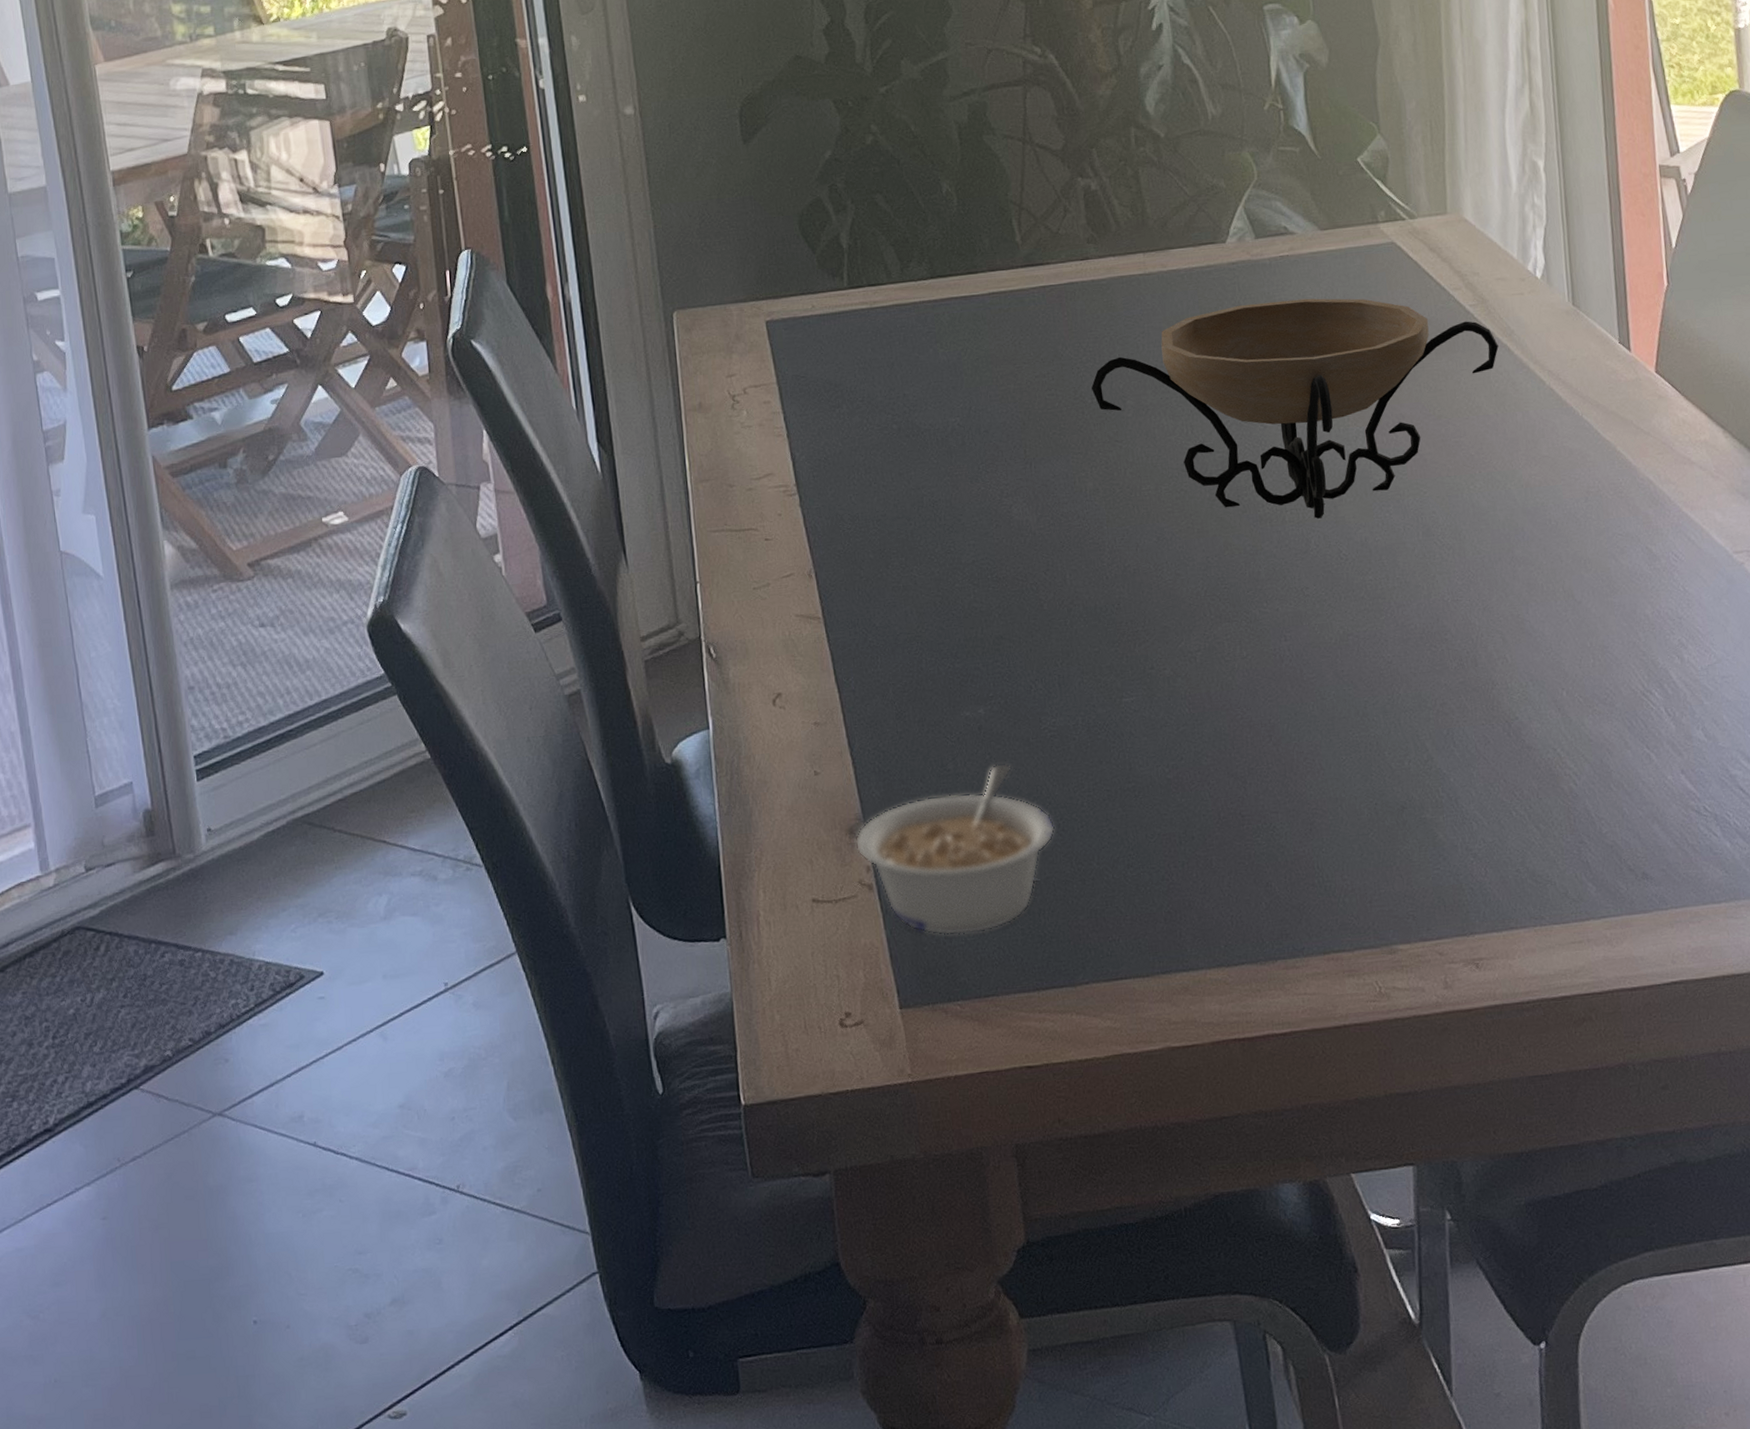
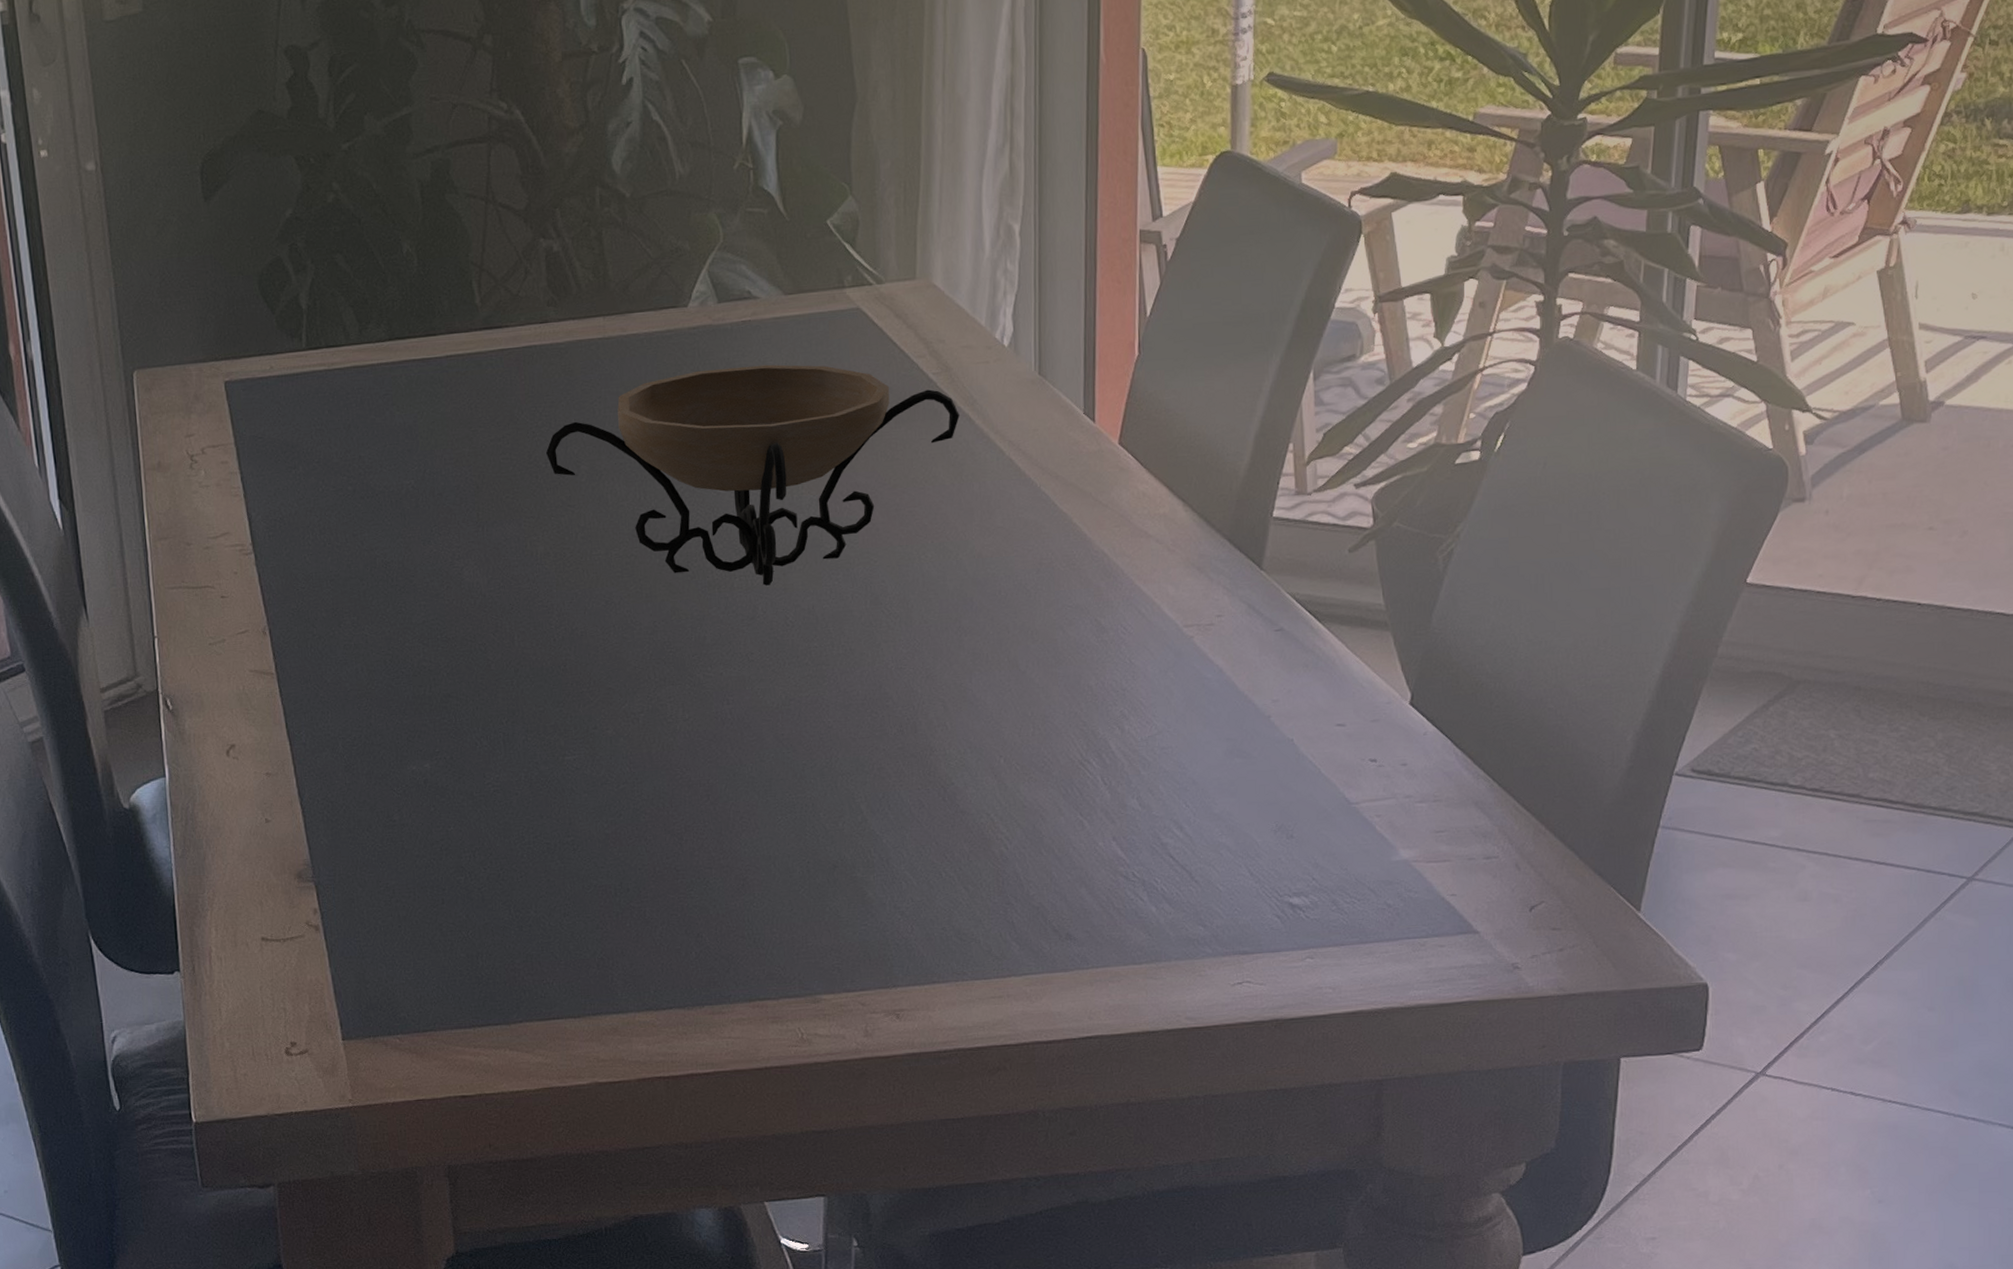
legume: present [855,762,1056,936] -> none [303,815,496,975]

